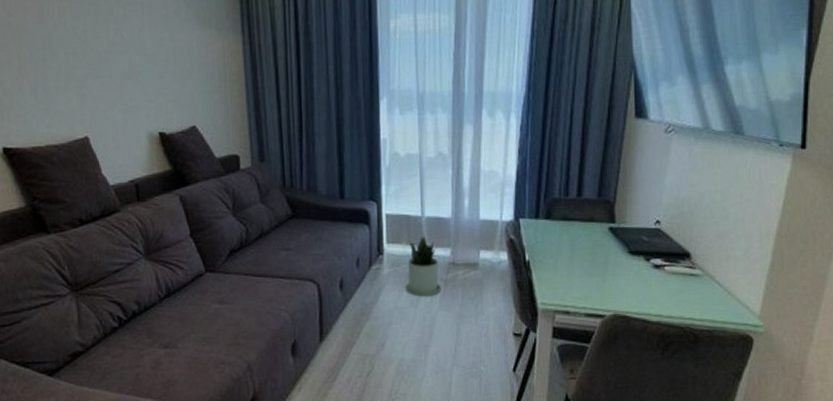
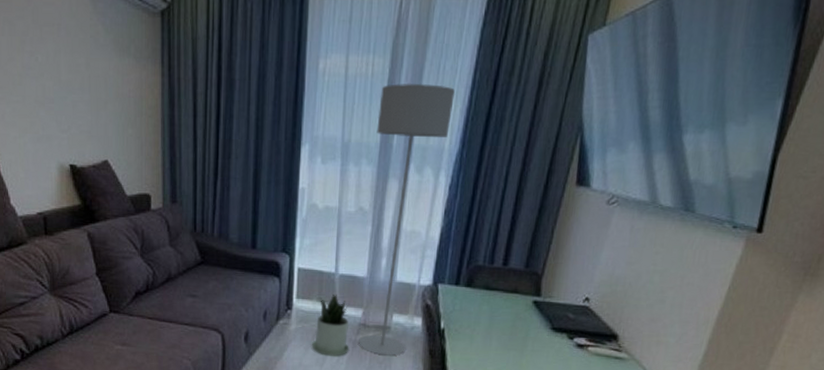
floor lamp: none [448,35,517,291] -> present [359,83,455,355]

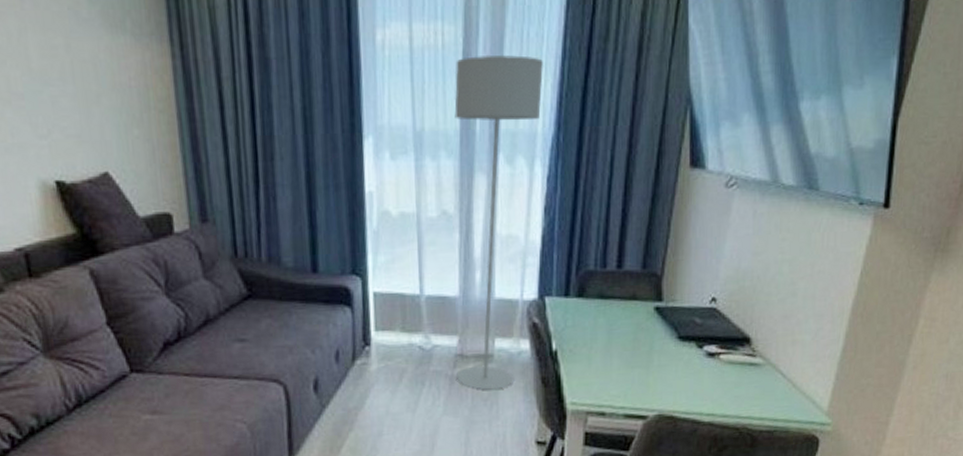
planter: present [311,295,349,356] -> none [398,321,446,398]

